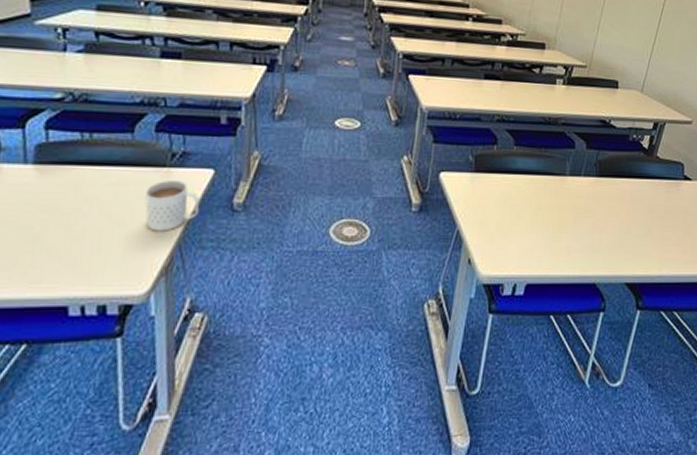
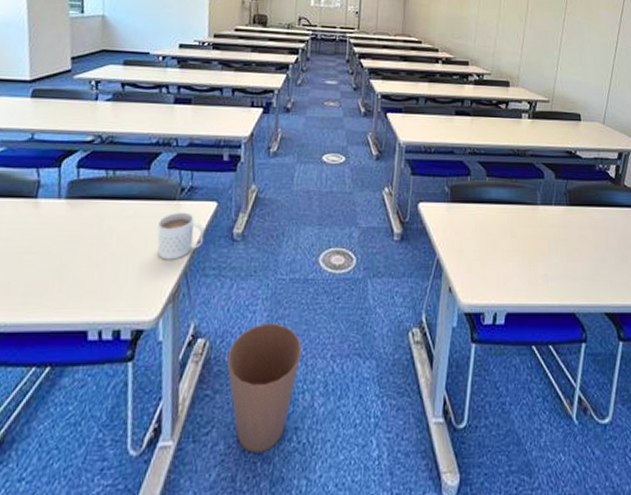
trash bin: none [227,296,310,424] -> present [226,323,302,453]

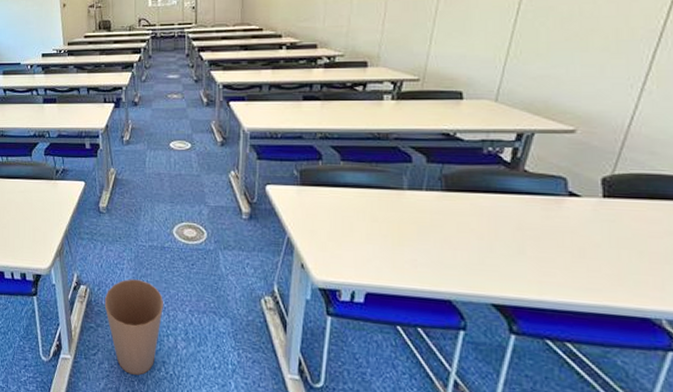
mug: present [157,211,204,260] -> none [42,189,77,225]

